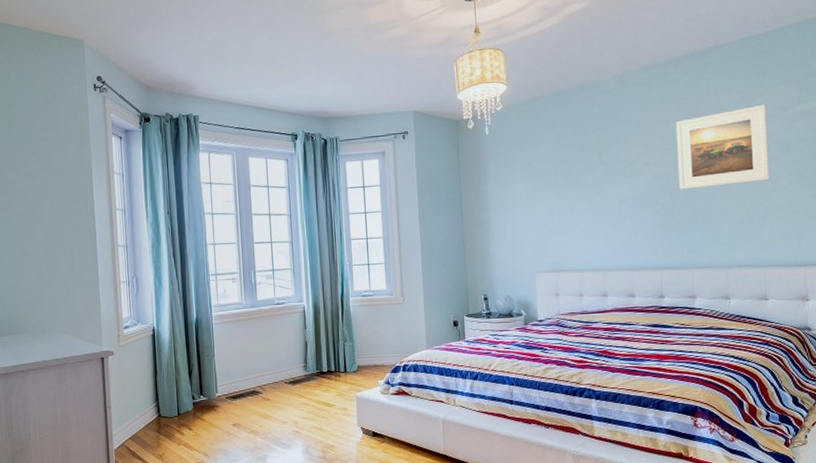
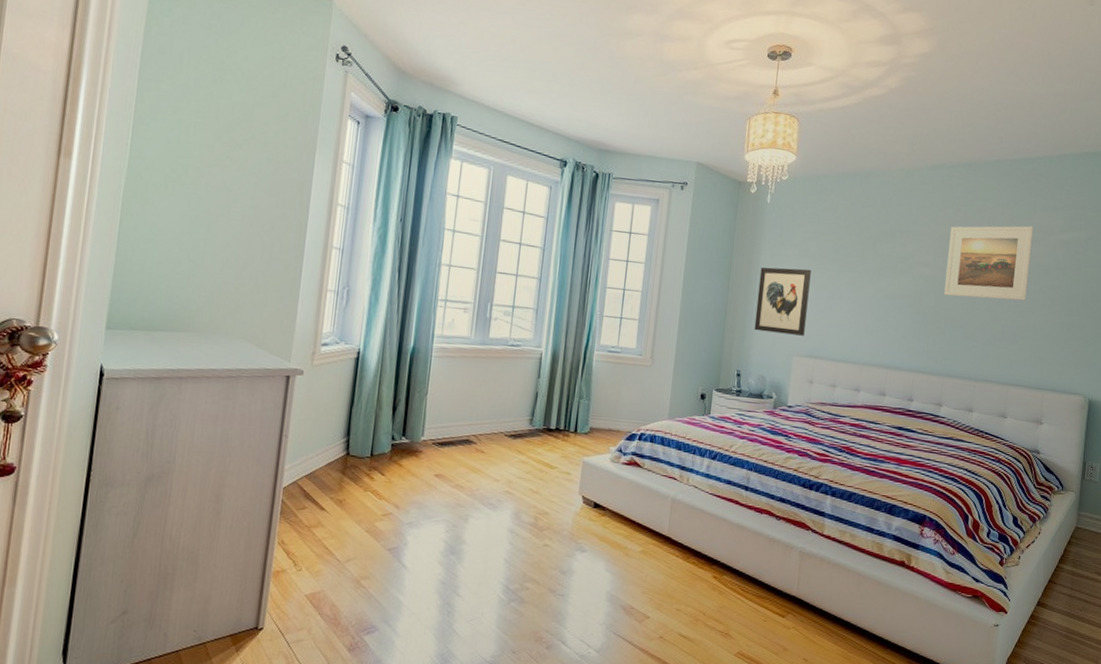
wall art: none [490,189,543,255] -> present [754,267,811,336]

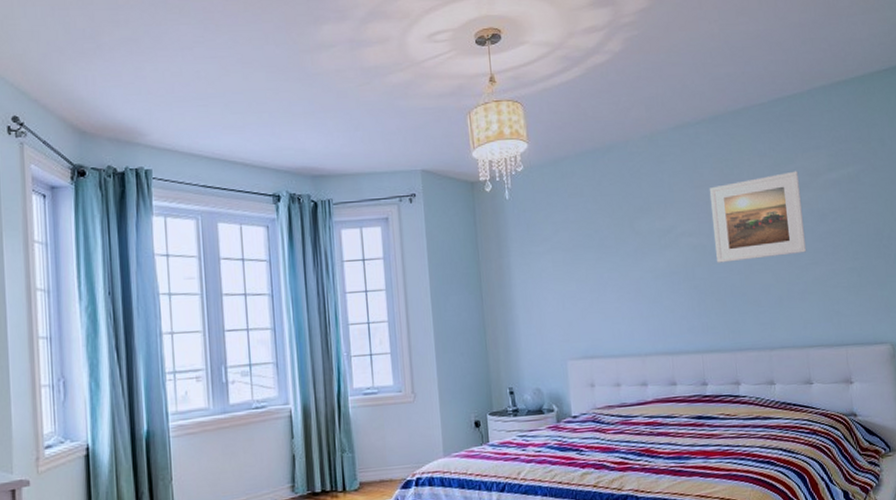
wall art: present [754,267,811,336] -> none [513,262,575,341]

